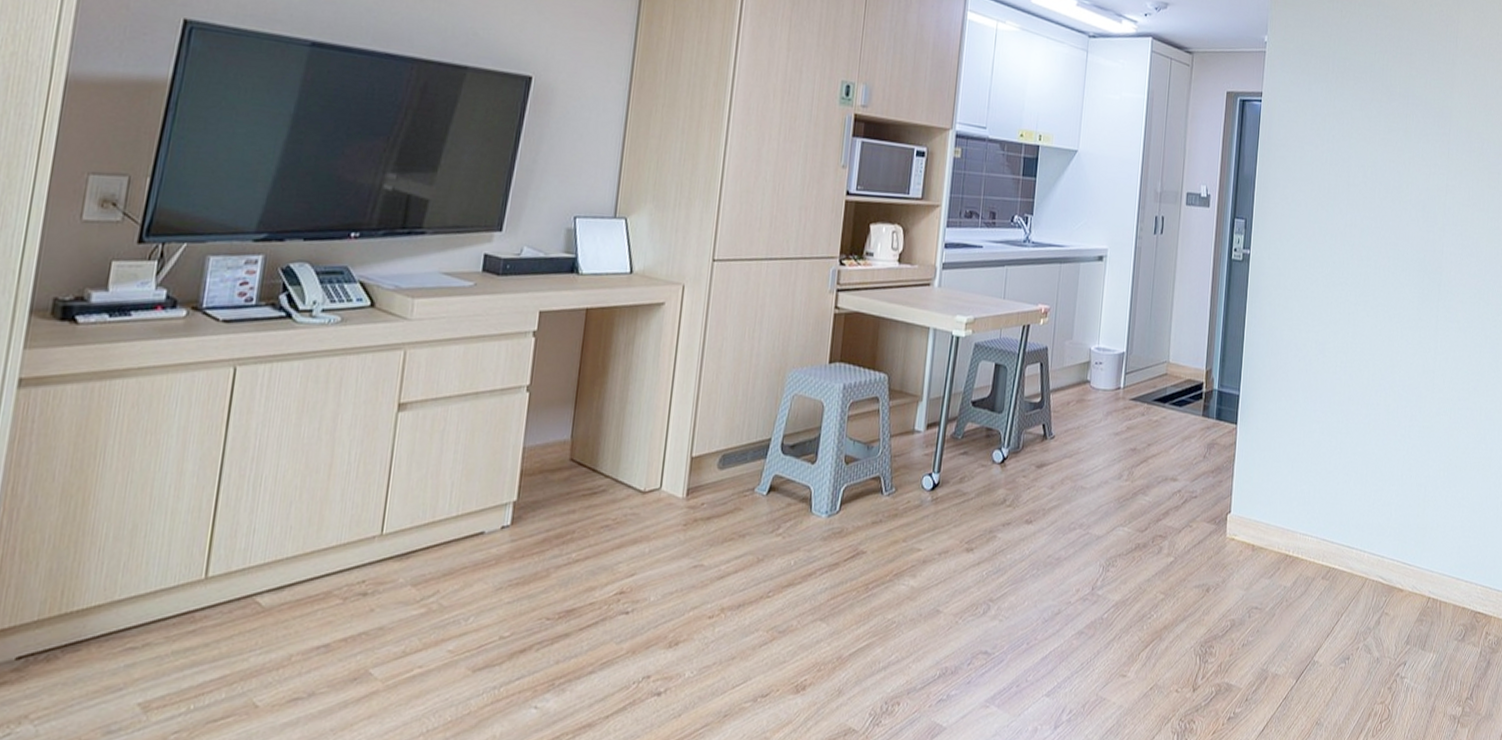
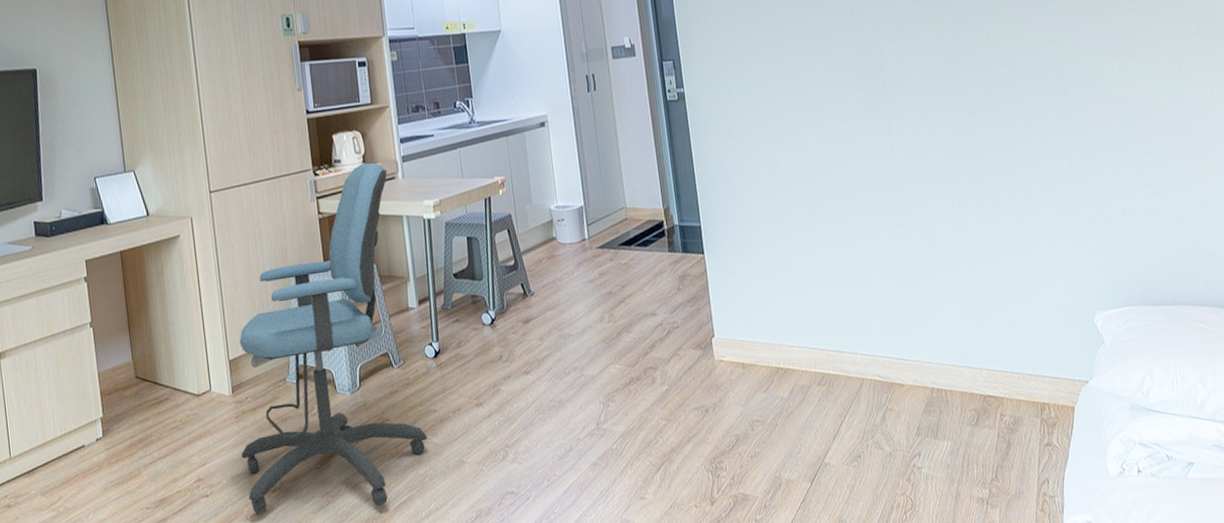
office chair: none [677,261,923,650] -> present [239,162,428,515]

